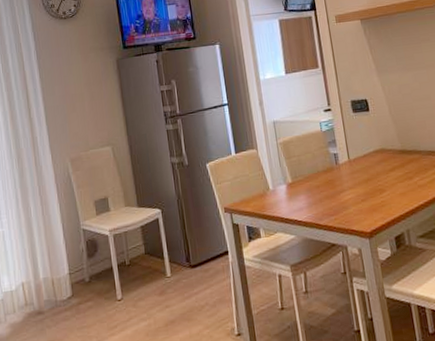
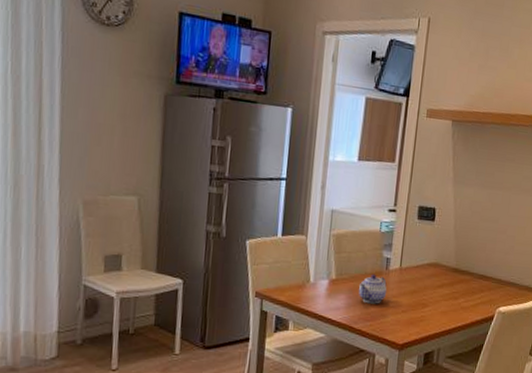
teapot: none [315,170,343,199] -> present [359,274,387,304]

